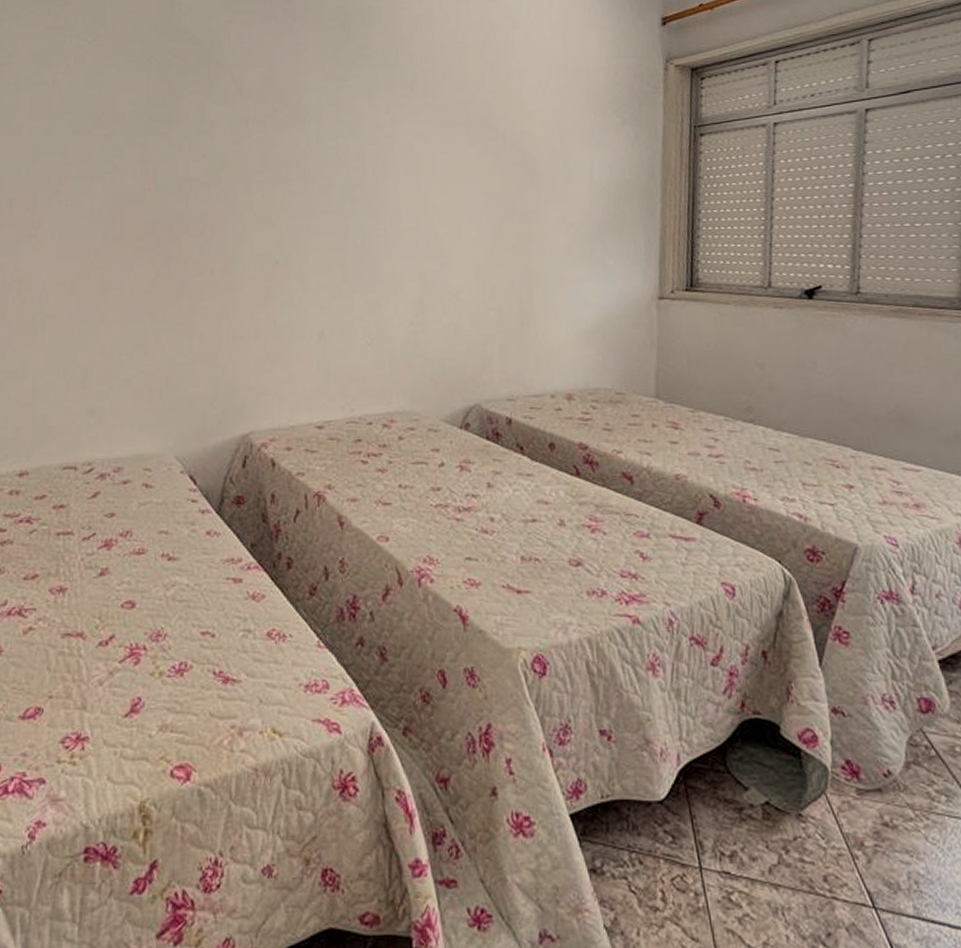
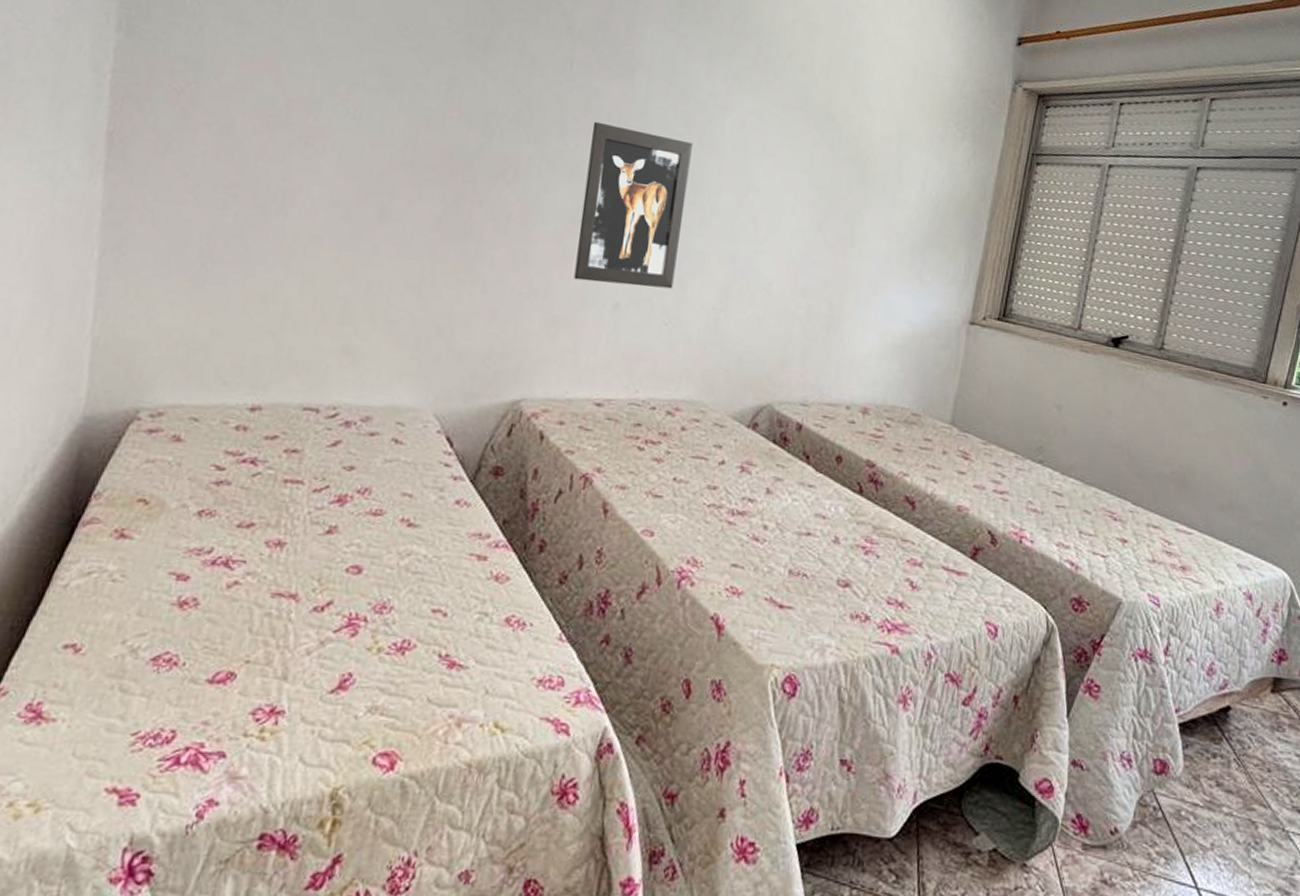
wall art: none [274,170,370,317] -> present [573,121,693,289]

